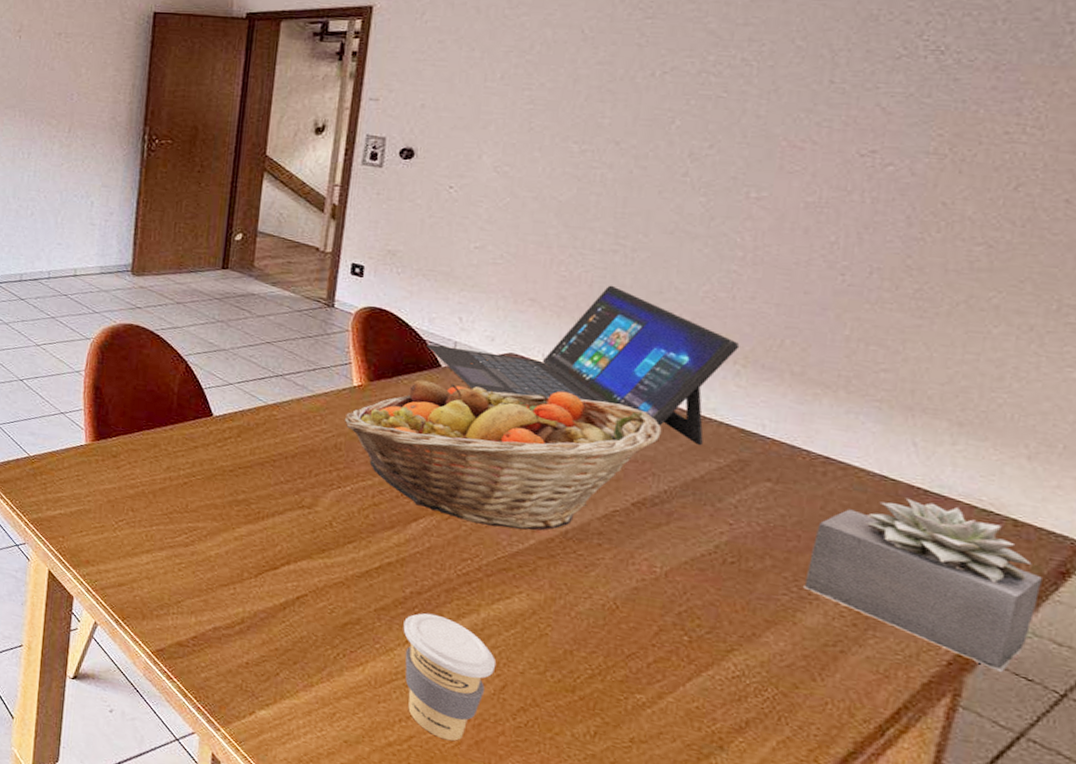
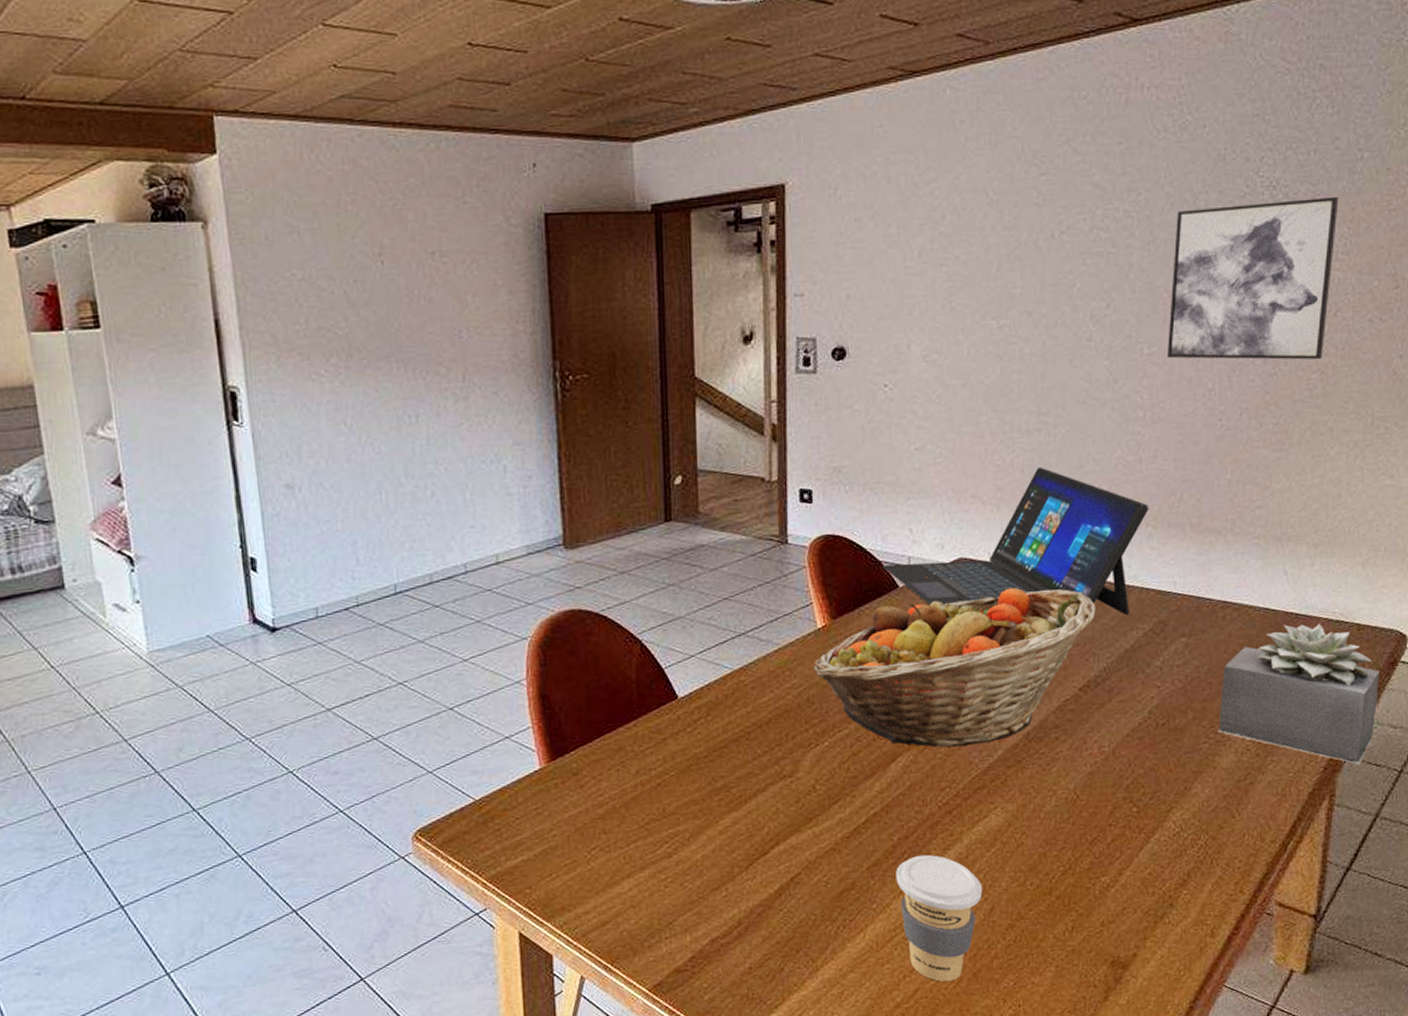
wall art: none [780,64,1034,233] -> present [1167,196,1339,360]

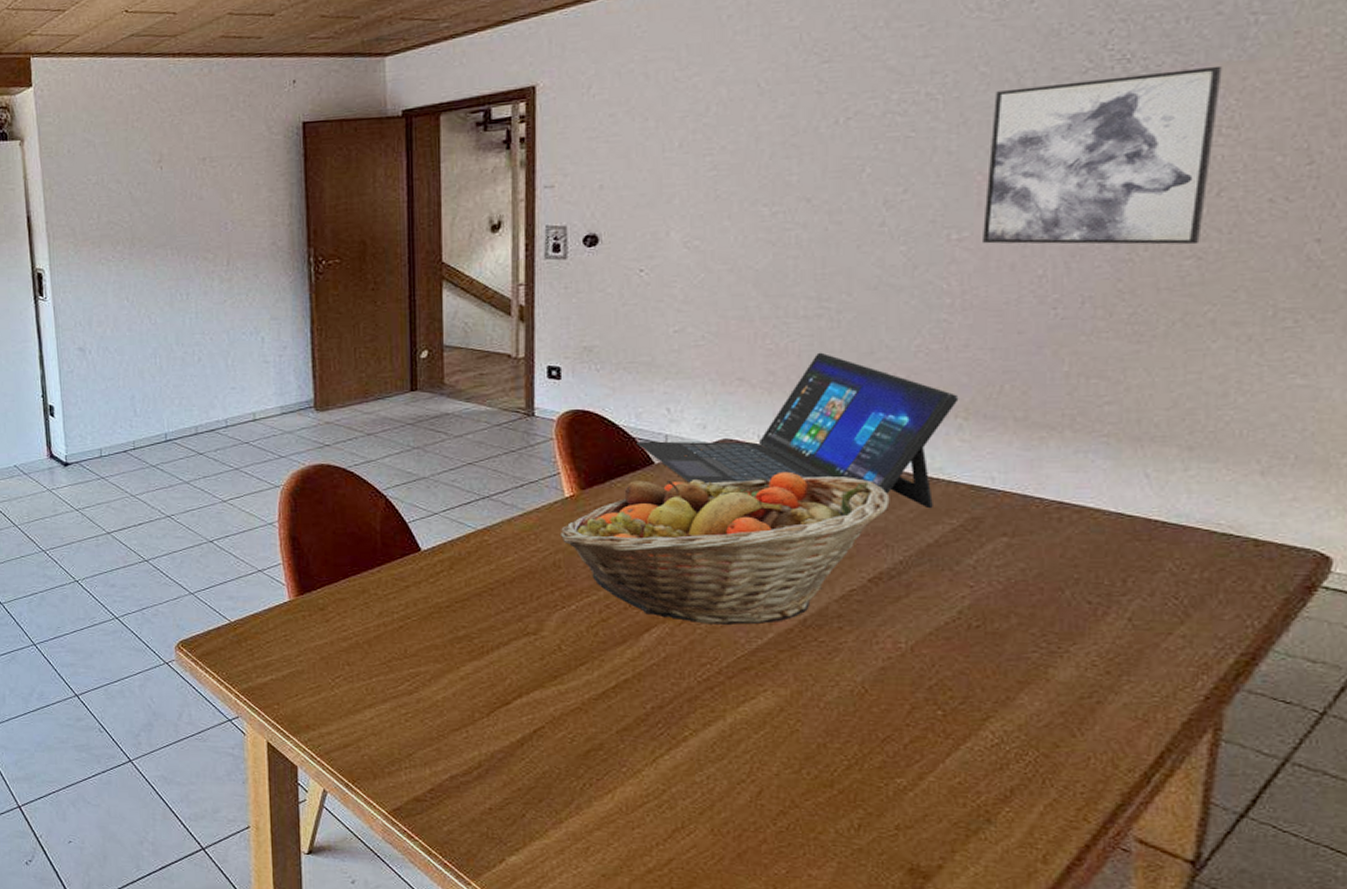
coffee cup: present [896,854,983,982] -> none [648,726,750,858]
succulent plant: present [1218,623,1380,766] -> none [1052,533,1289,700]

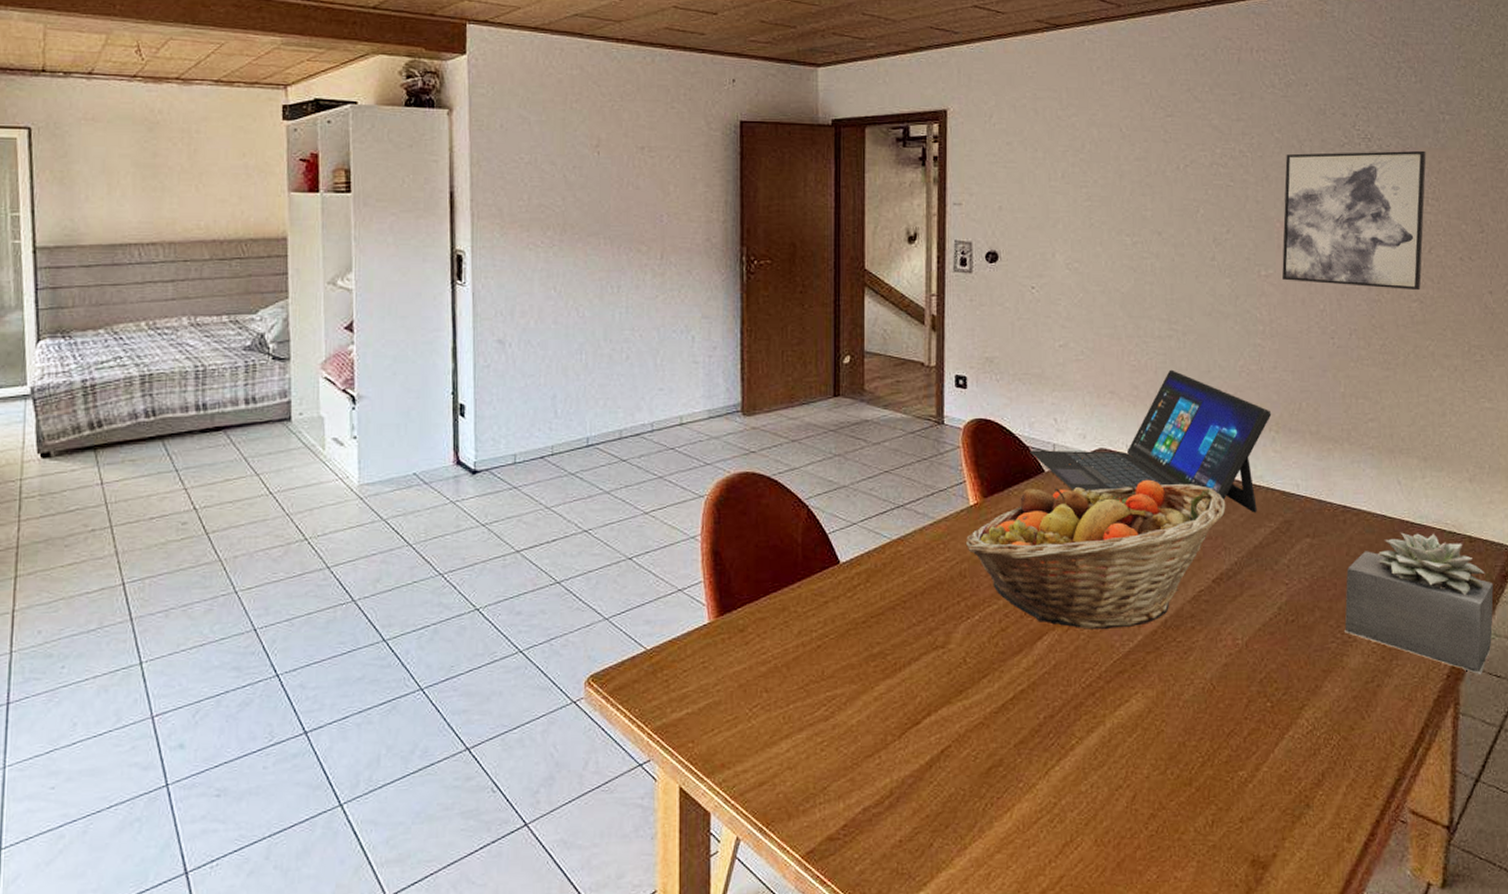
succulent plant: none [1052,533,1289,700] -> present [1345,532,1494,675]

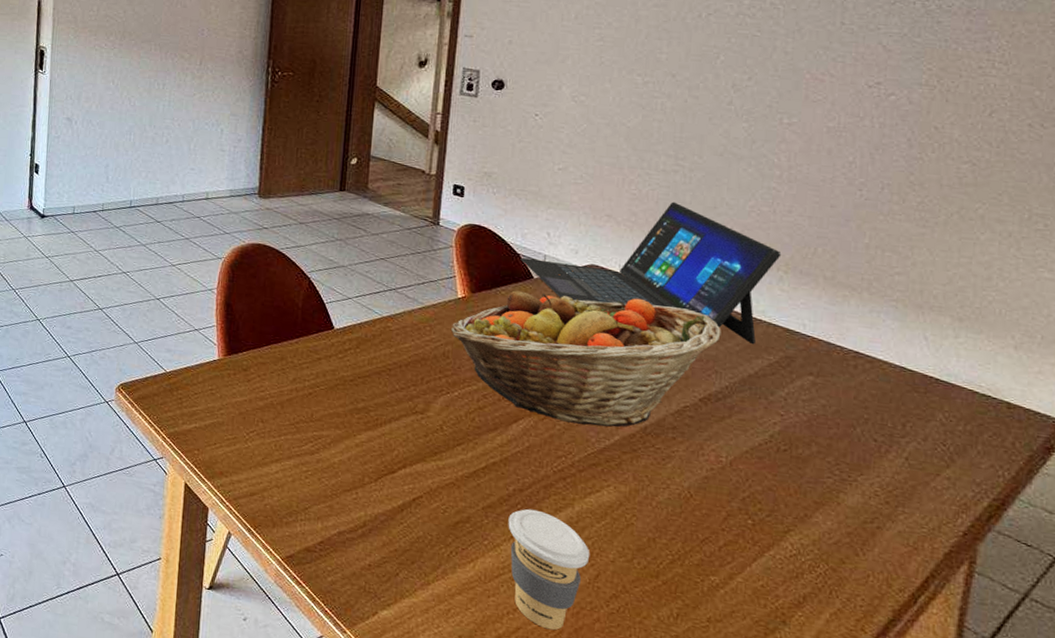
coffee cup: none [1042,735,1125,870] -> present [508,508,590,631]
wall art: present [1282,150,1426,291] -> none [807,8,997,153]
succulent plant: present [1345,532,1494,675] -> none [844,386,1033,540]

